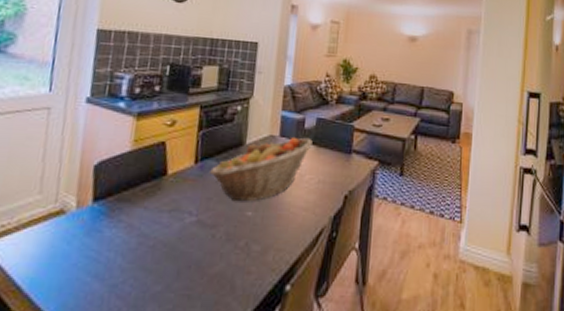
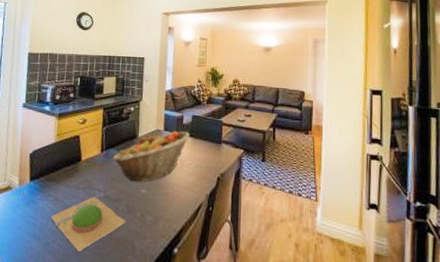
plant: none [121,222,224,294] -> present [51,197,125,251]

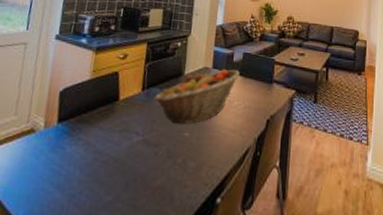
plant: present [51,197,125,251] -> none [80,141,165,203]

